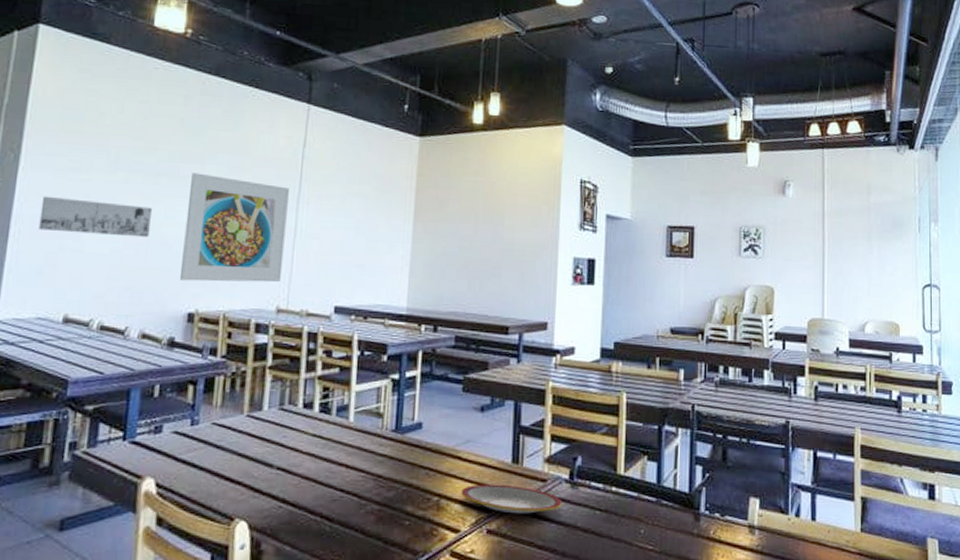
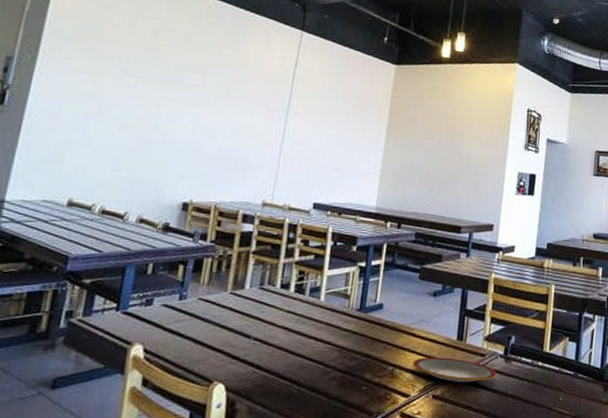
wall art: present [38,196,153,238] -> none [50,94,157,136]
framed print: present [179,173,290,283] -> none [177,82,281,180]

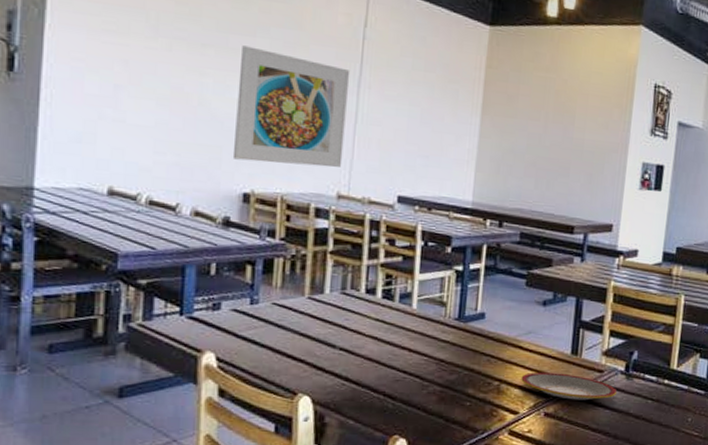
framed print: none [177,82,281,180] -> present [232,45,351,168]

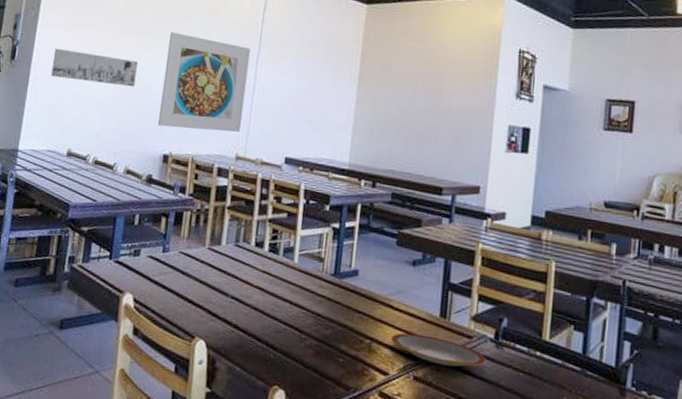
wall art: none [73,58,201,112] -> present [51,48,139,87]

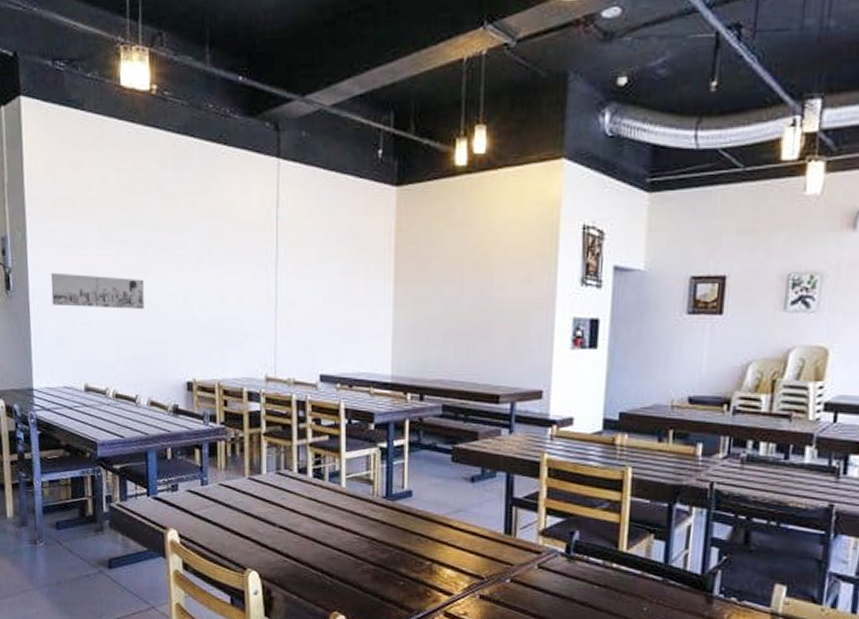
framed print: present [157,32,251,132] -> none [174,242,268,352]
plate: present [391,333,487,367] -> none [453,552,558,584]

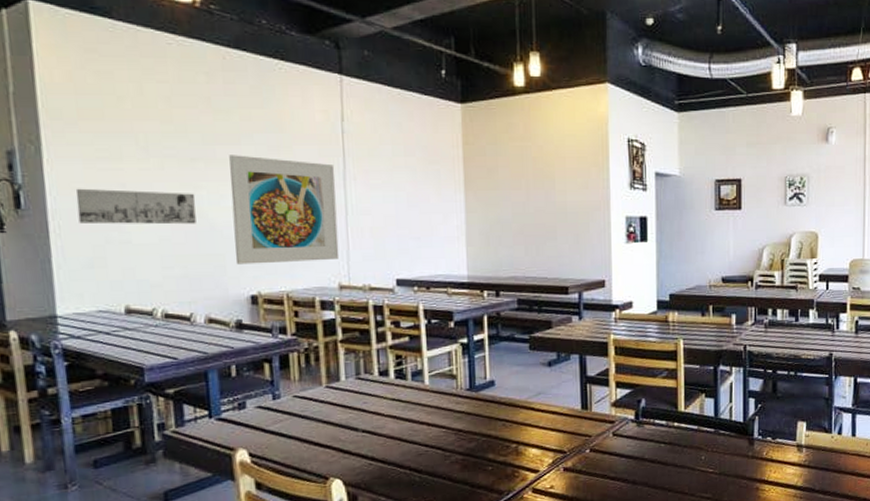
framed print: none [174,242,268,352] -> present [229,155,340,265]

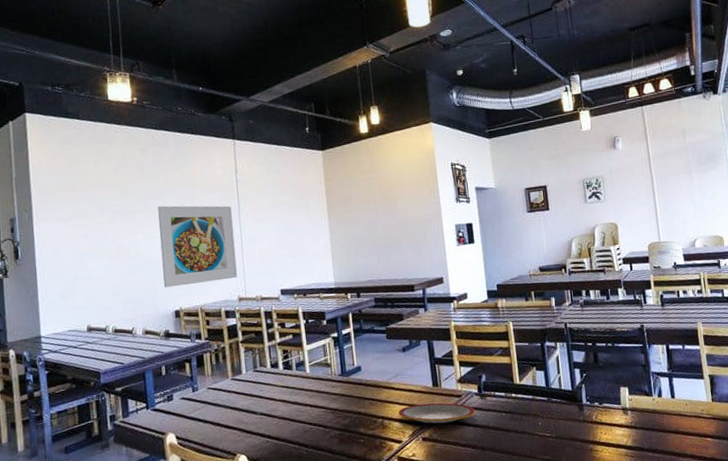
wall art: present [75,188,196,225] -> none [54,237,136,266]
plate: none [537,428,631,453] -> present [398,403,476,424]

